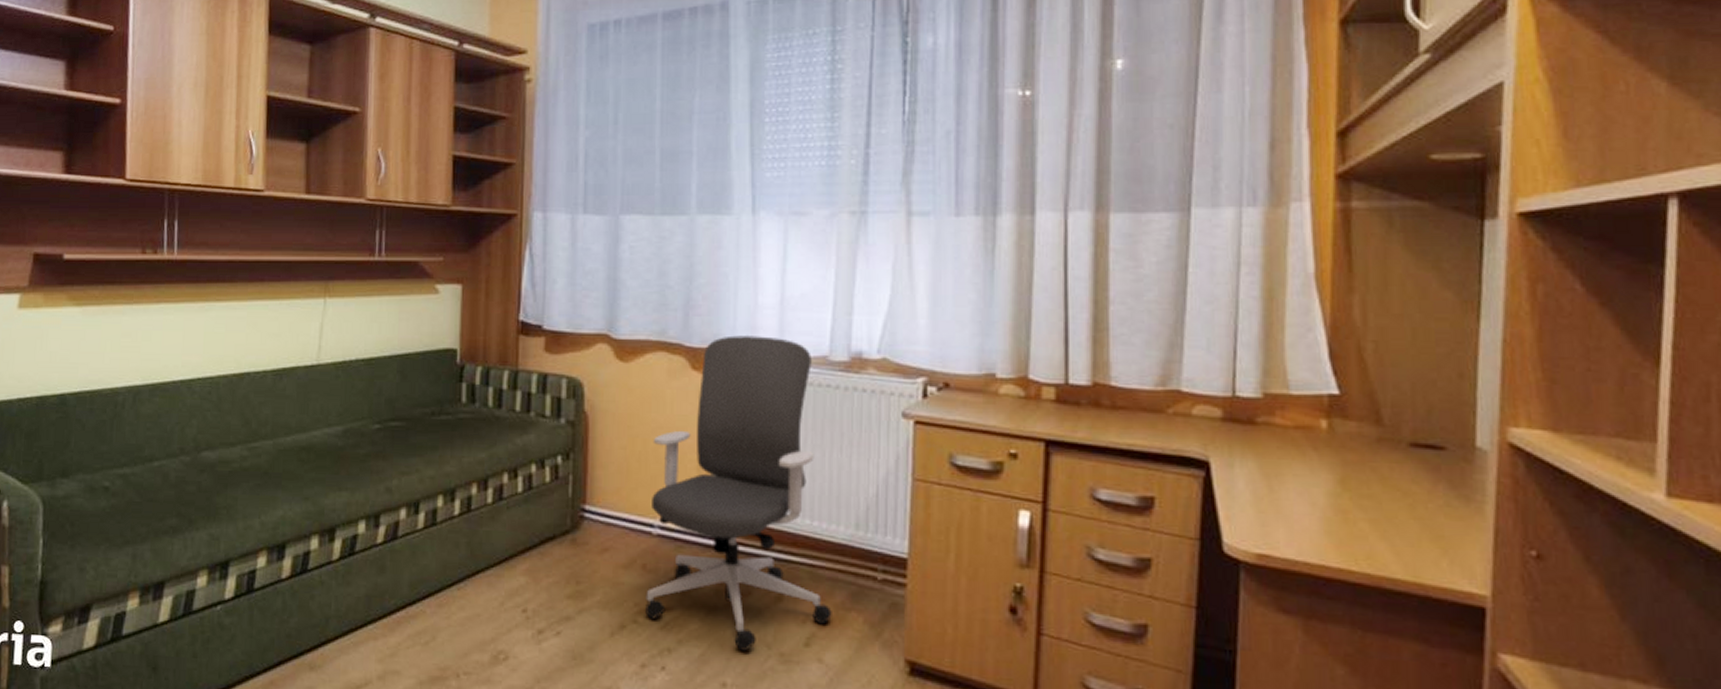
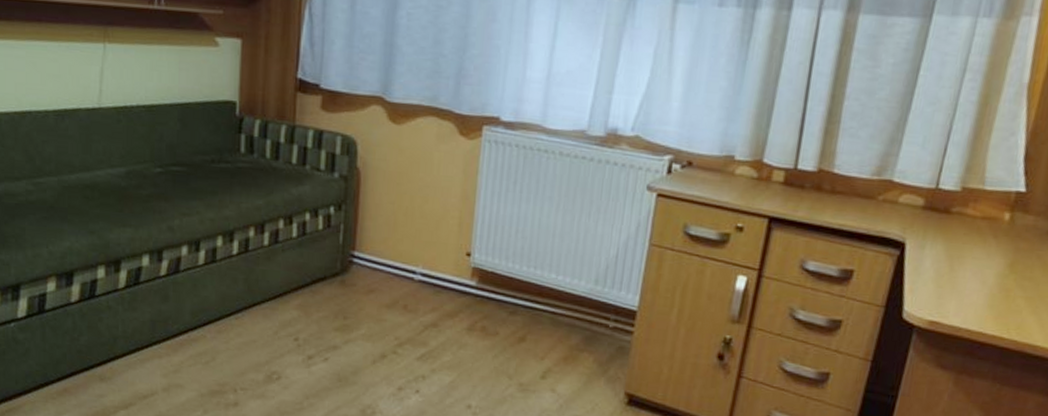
office chair: present [645,335,832,651] -> none [404,105,571,380]

